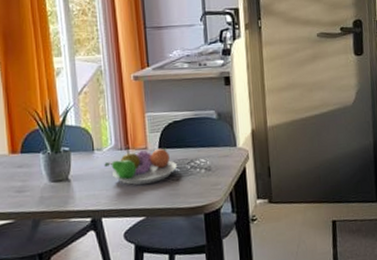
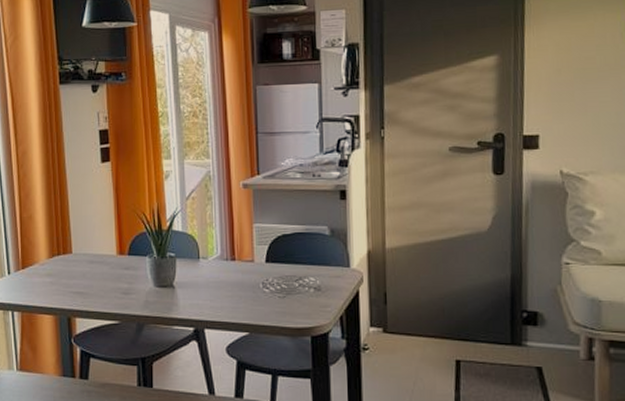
fruit bowl: present [104,147,177,185] -> none [209,259,284,298]

